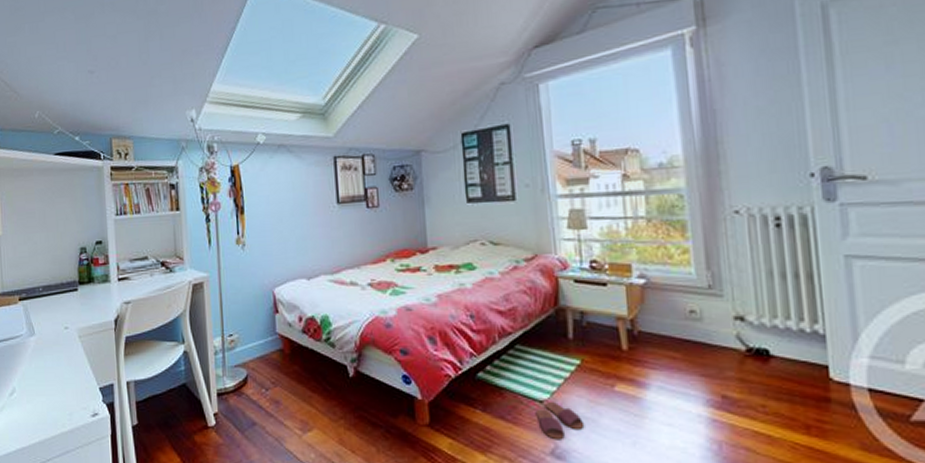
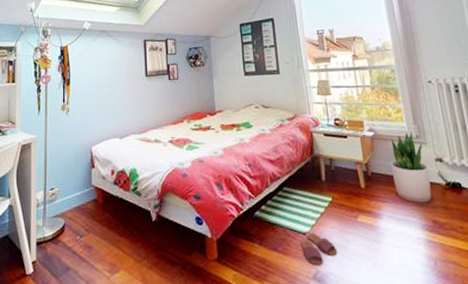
planter: none [667,280,724,373] -> present [390,132,432,203]

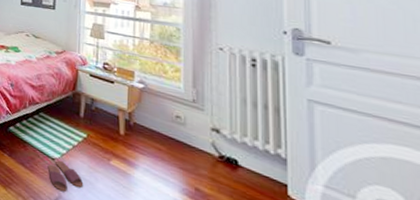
planter: present [390,132,432,203] -> none [157,94,200,169]

